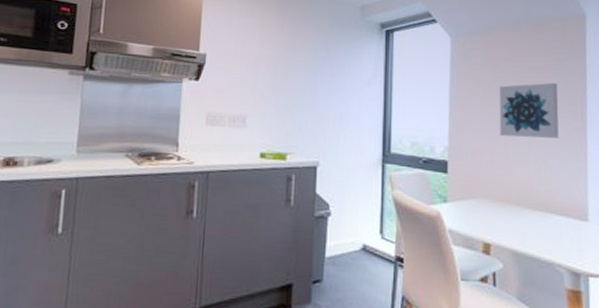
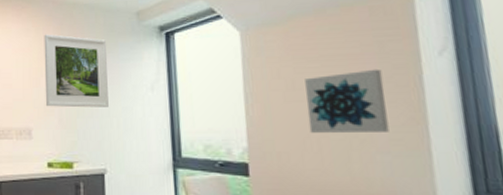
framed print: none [263,17,329,99] -> present [44,34,109,108]

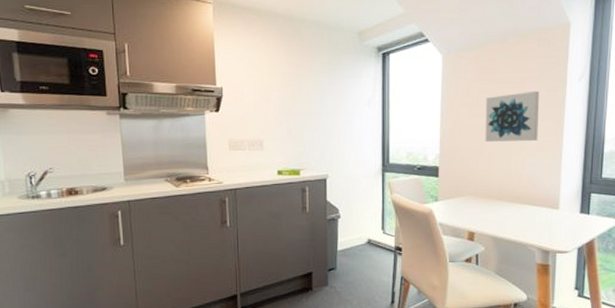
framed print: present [44,34,109,108] -> none [273,49,331,121]

